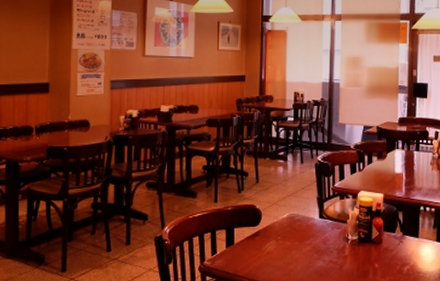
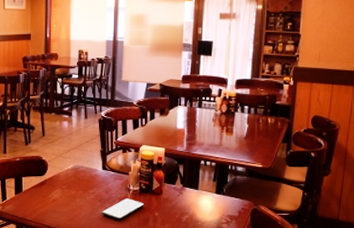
smartphone: none [319,249,364,274] -> present [102,198,145,221]

